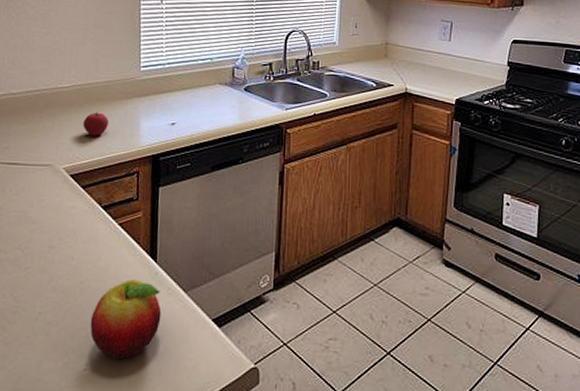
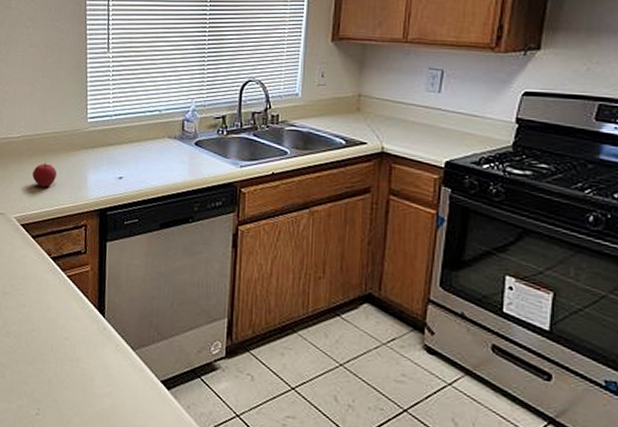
fruit: present [90,279,161,359] -> none [41,331,110,409]

